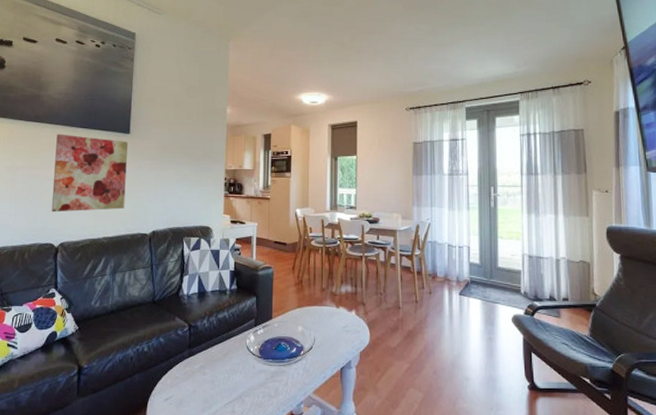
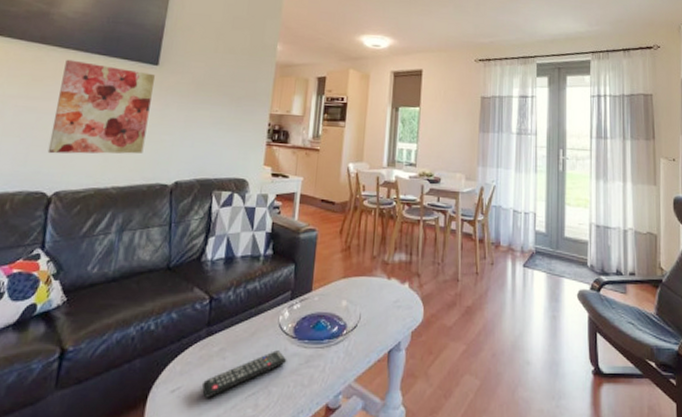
remote control: none [188,368,256,405] -> present [201,350,287,398]

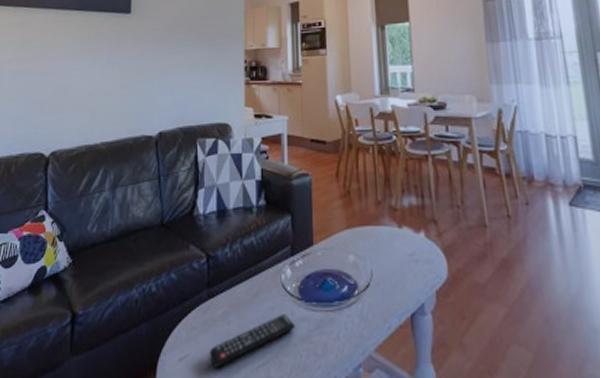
wall art: present [47,59,155,154] -> none [41,19,128,114]

